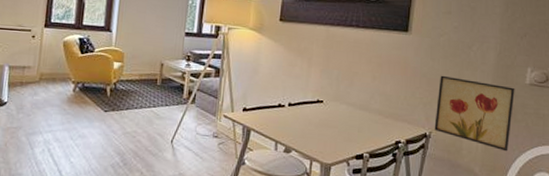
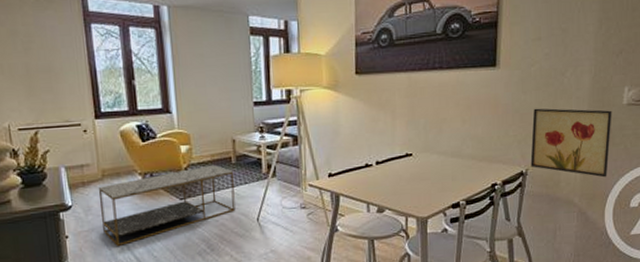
coffee table: none [30,83,157,147] -> present [99,164,236,246]

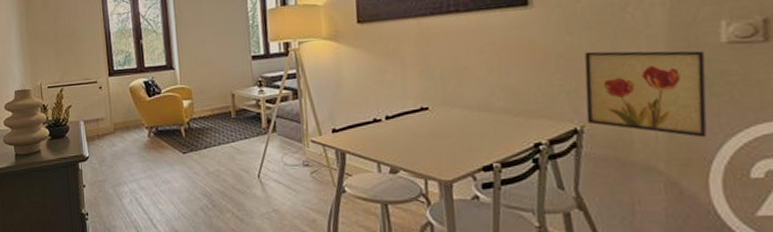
coffee table: present [99,164,236,246] -> none [111,119,236,197]

